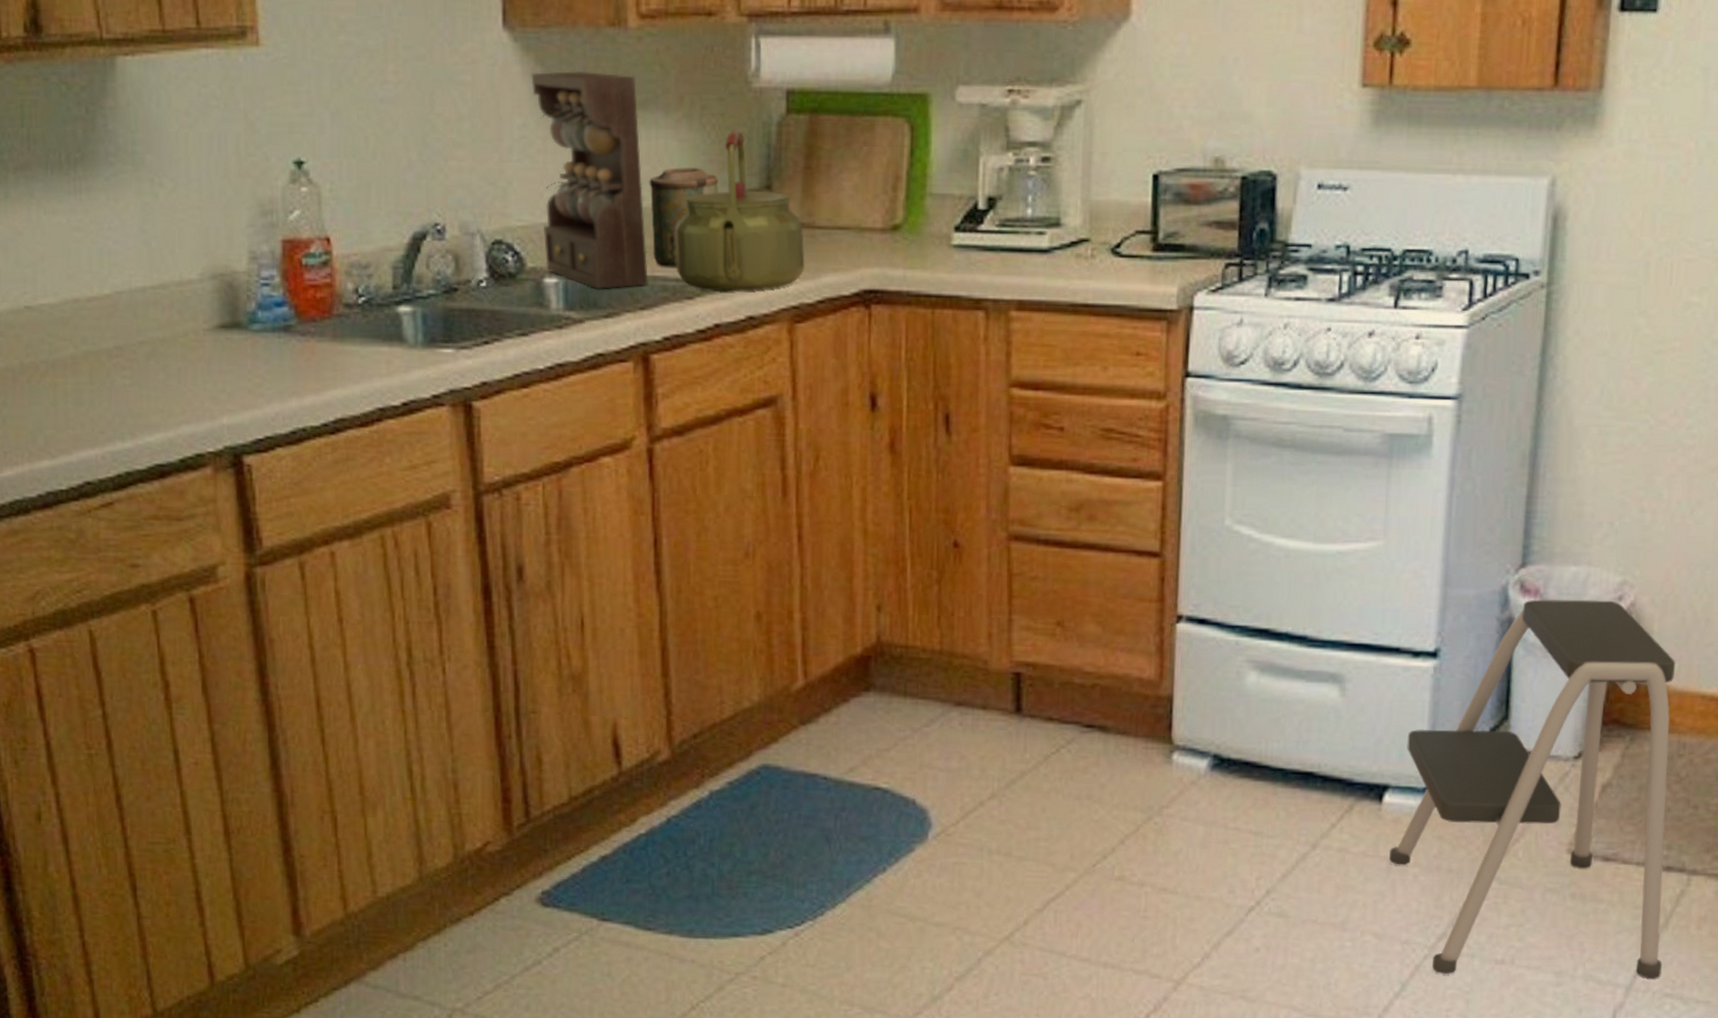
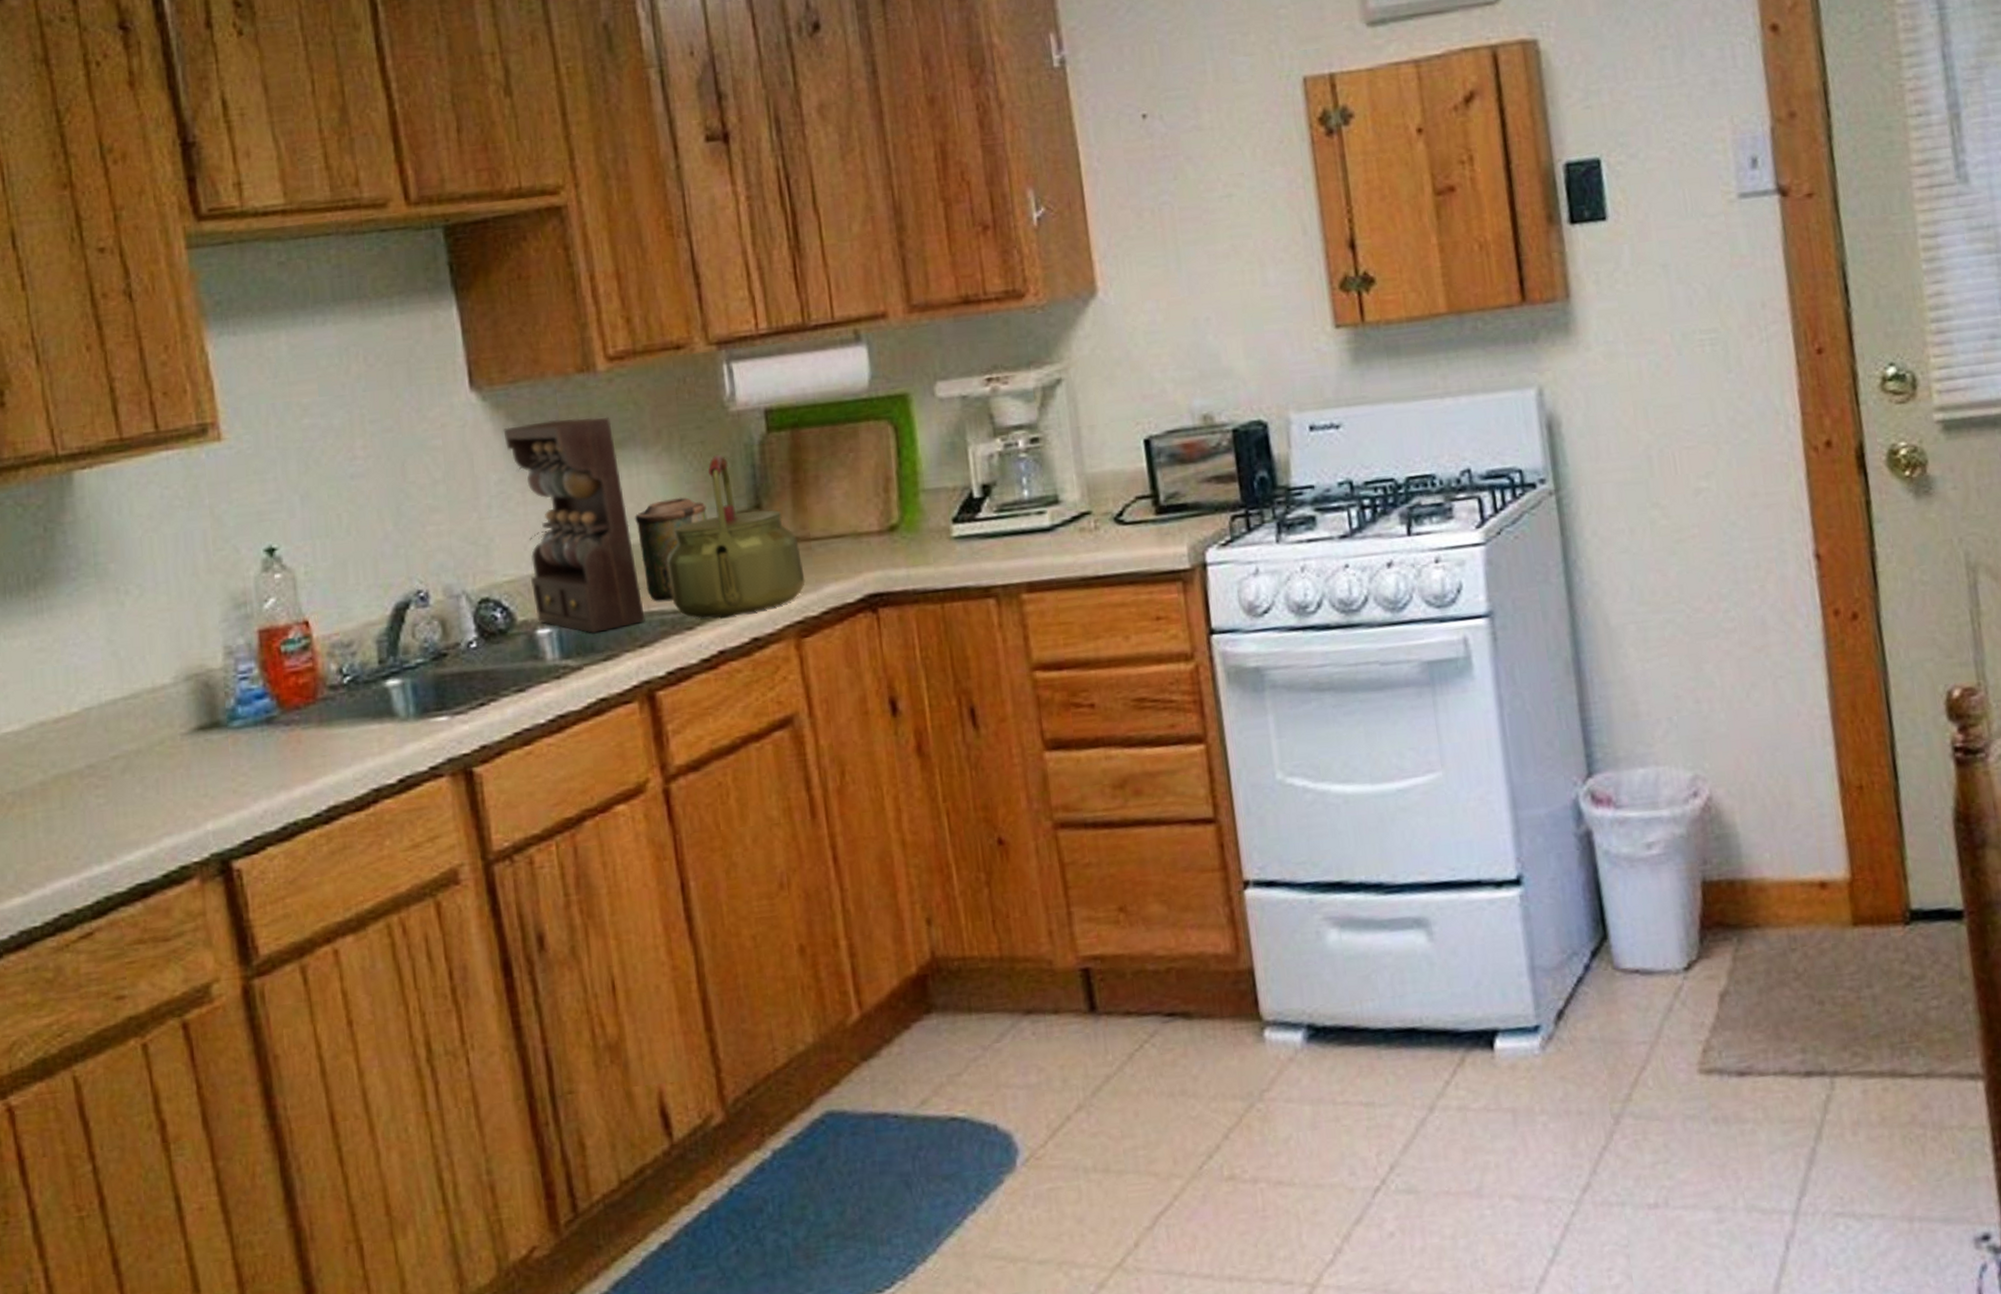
step stool: present [1389,599,1676,978] -> none [1506,798,1827,1231]

